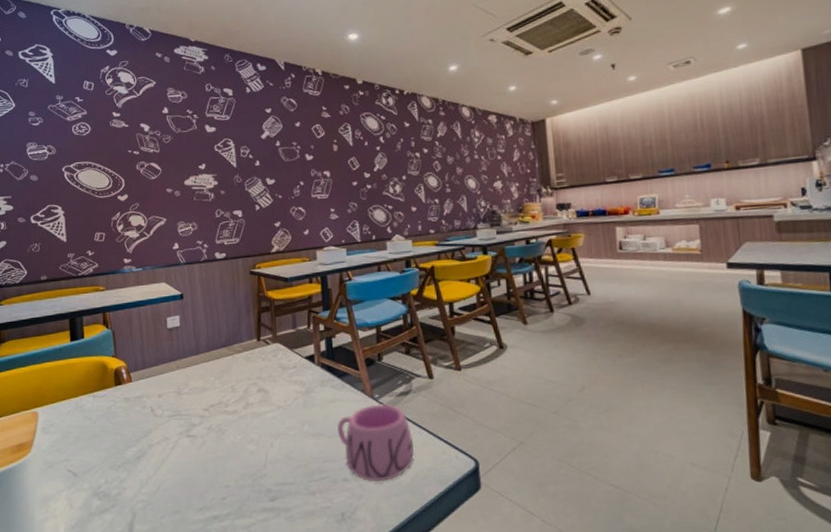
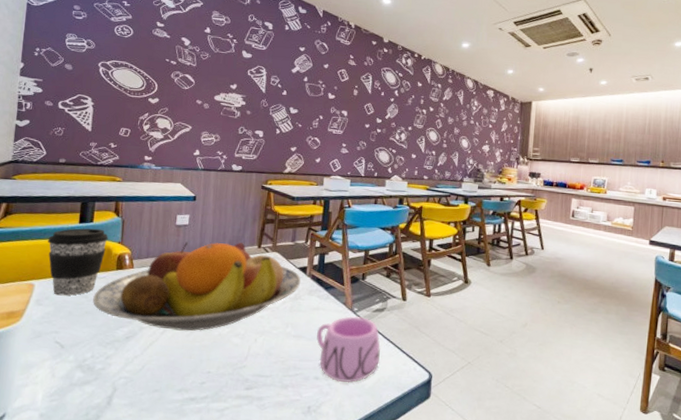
coffee cup: none [43,344,102,421] -> present [48,228,108,296]
fruit bowl: none [97,338,311,444] -> present [93,241,301,331]

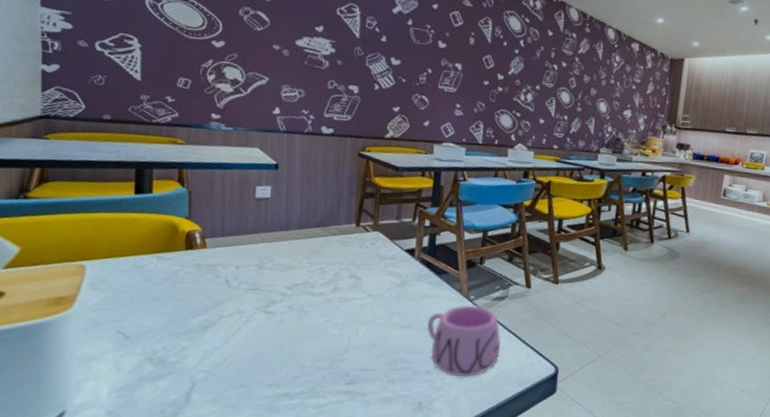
coffee cup: present [48,228,108,296] -> none [97,200,172,280]
fruit bowl: present [93,241,301,331] -> none [159,218,409,321]

